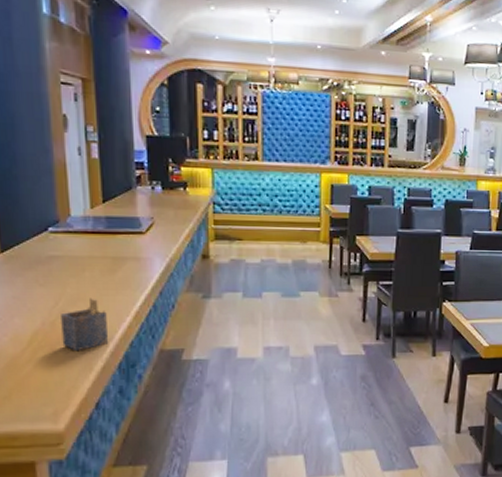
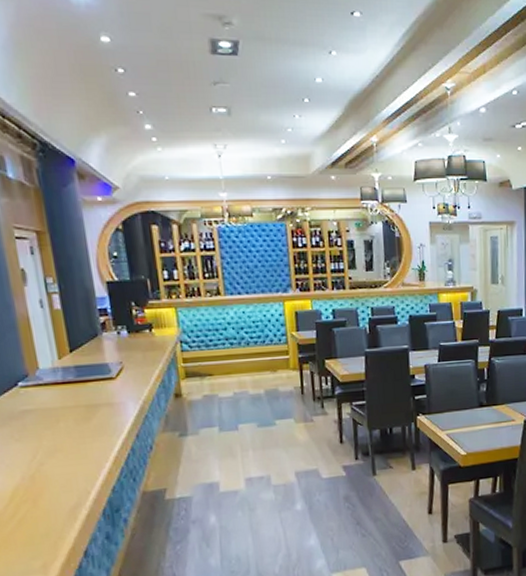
napkin holder: present [61,298,109,352] -> none [40,448,91,503]

